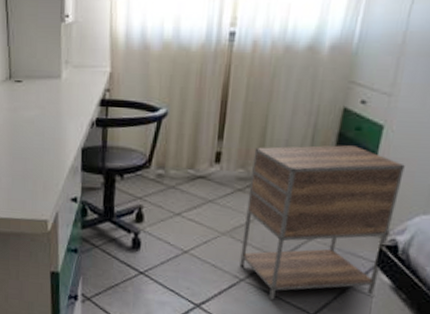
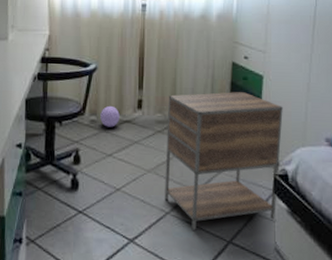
ball: none [169,158,193,183] -> present [100,105,120,127]

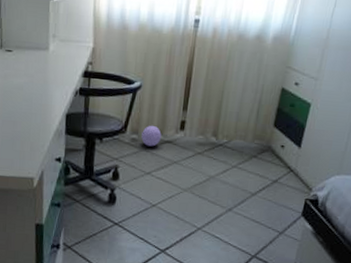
nightstand: present [164,92,283,230] -> none [198,118,325,245]

